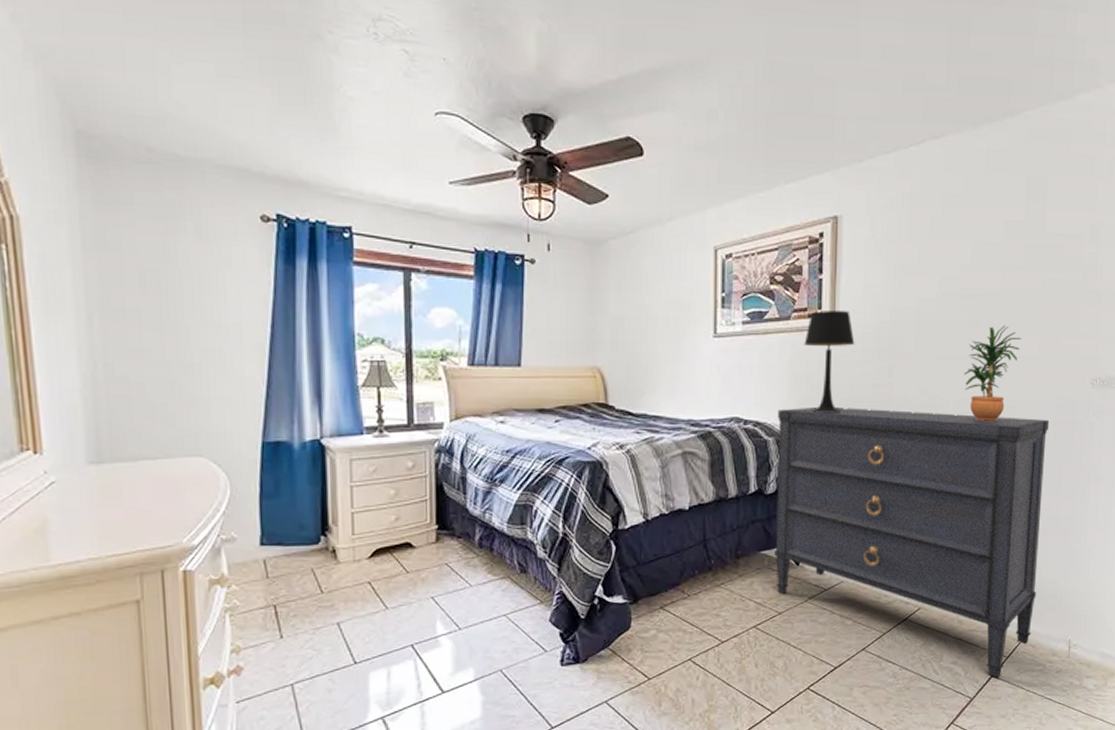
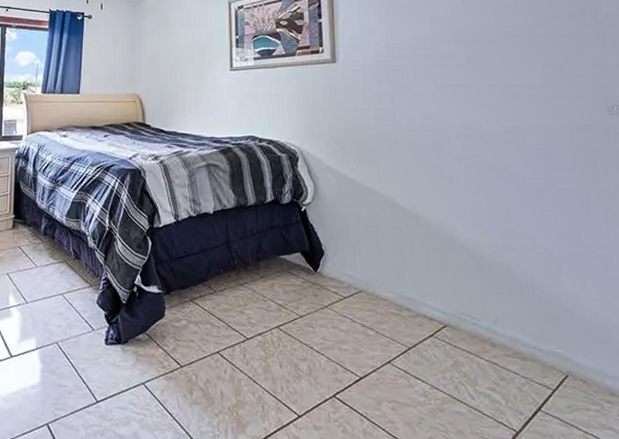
dresser: present [775,406,1050,679] -> none [288,128,580,413]
table lamp: present [804,311,855,413] -> none [309,48,356,134]
potted plant: present [964,325,1022,421] -> none [466,57,523,144]

